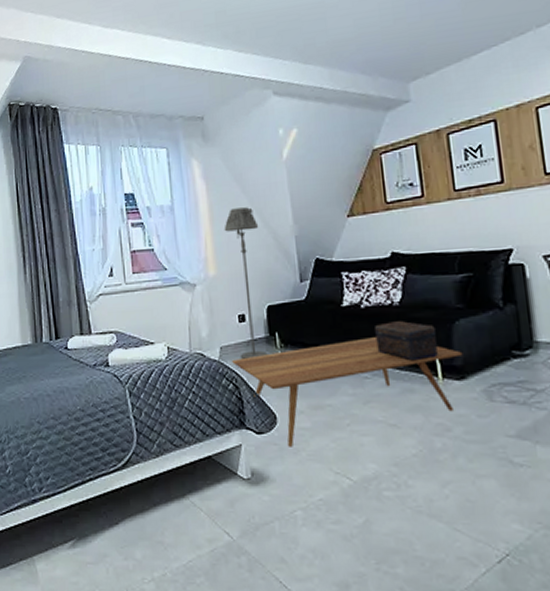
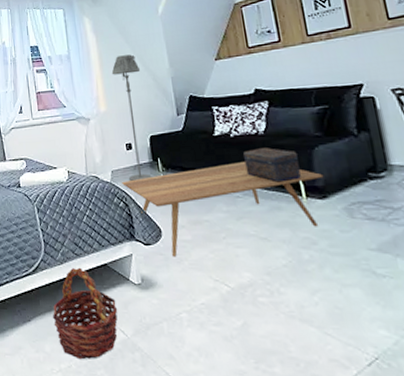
basket: none [144,460,223,567] -> present [52,267,118,360]

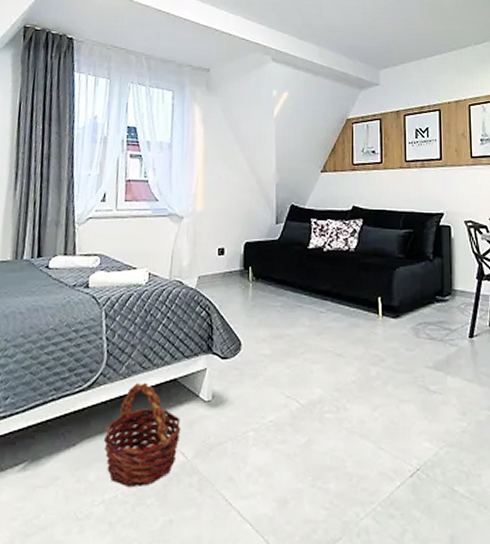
floor lamp: present [111,54,152,181] -> none [215,153,246,289]
coffee table: present [122,162,324,257] -> none [207,277,400,372]
decorative box: present [243,148,301,182] -> none [333,265,380,300]

